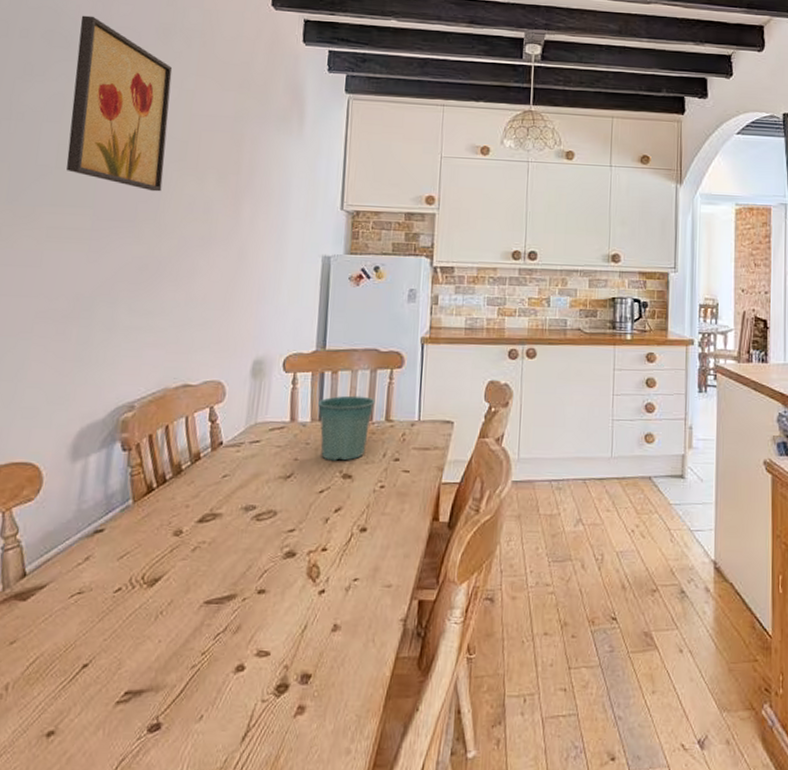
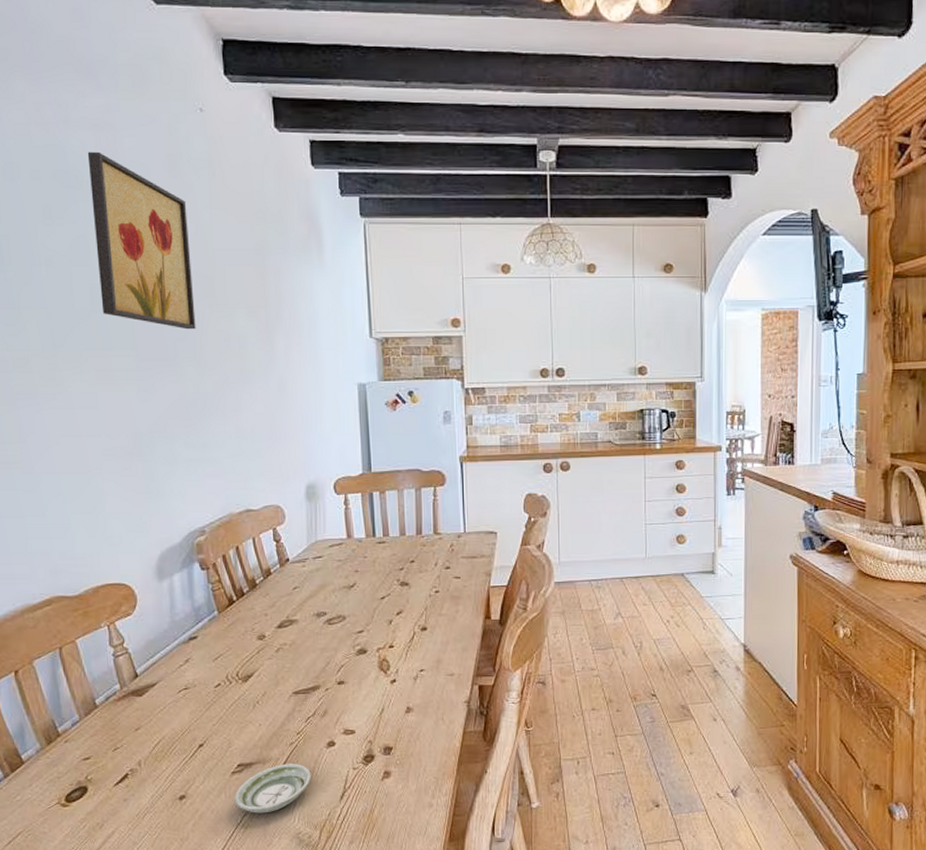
saucer: none [113,692,211,758] -> present [234,764,311,813]
flower pot: present [317,395,375,461] -> none [369,512,423,571]

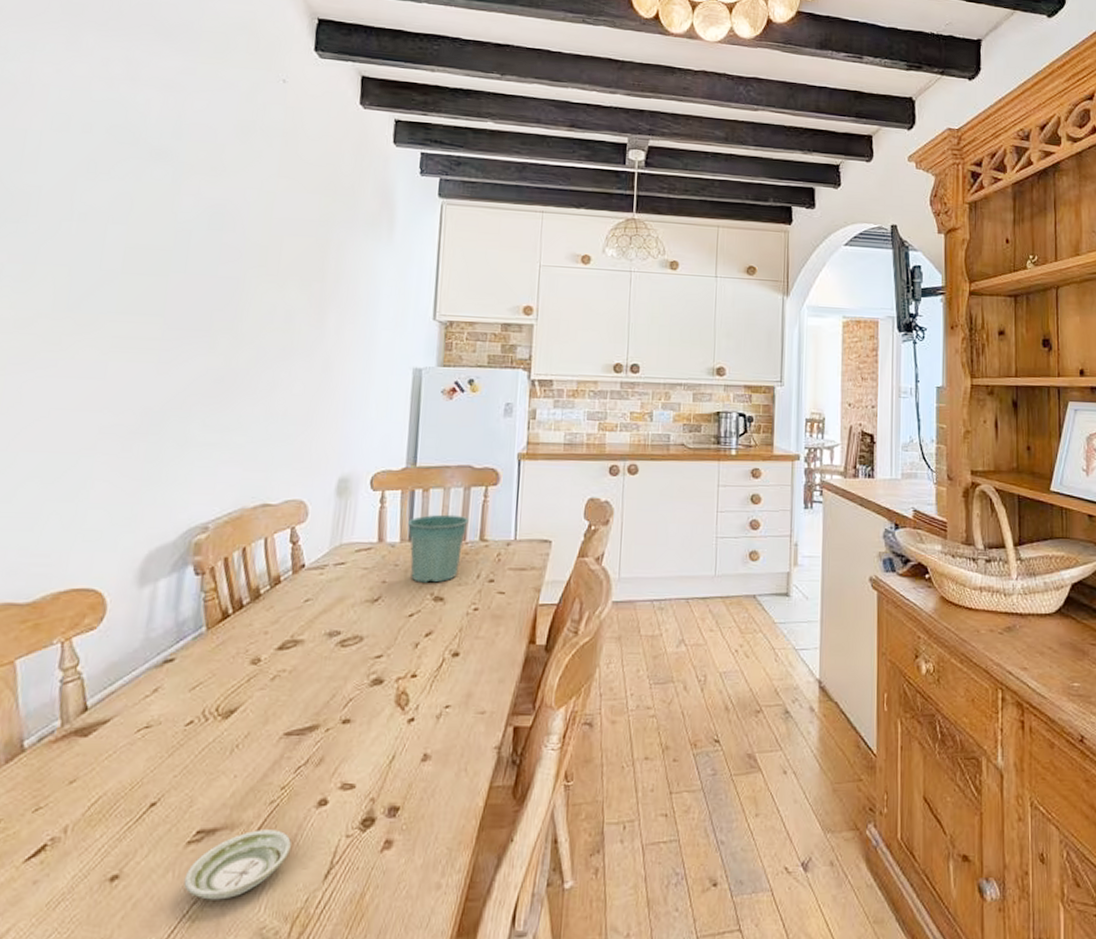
wall art: present [87,151,196,330] -> none [134,110,252,300]
flower pot: none [369,512,423,571] -> present [407,514,469,583]

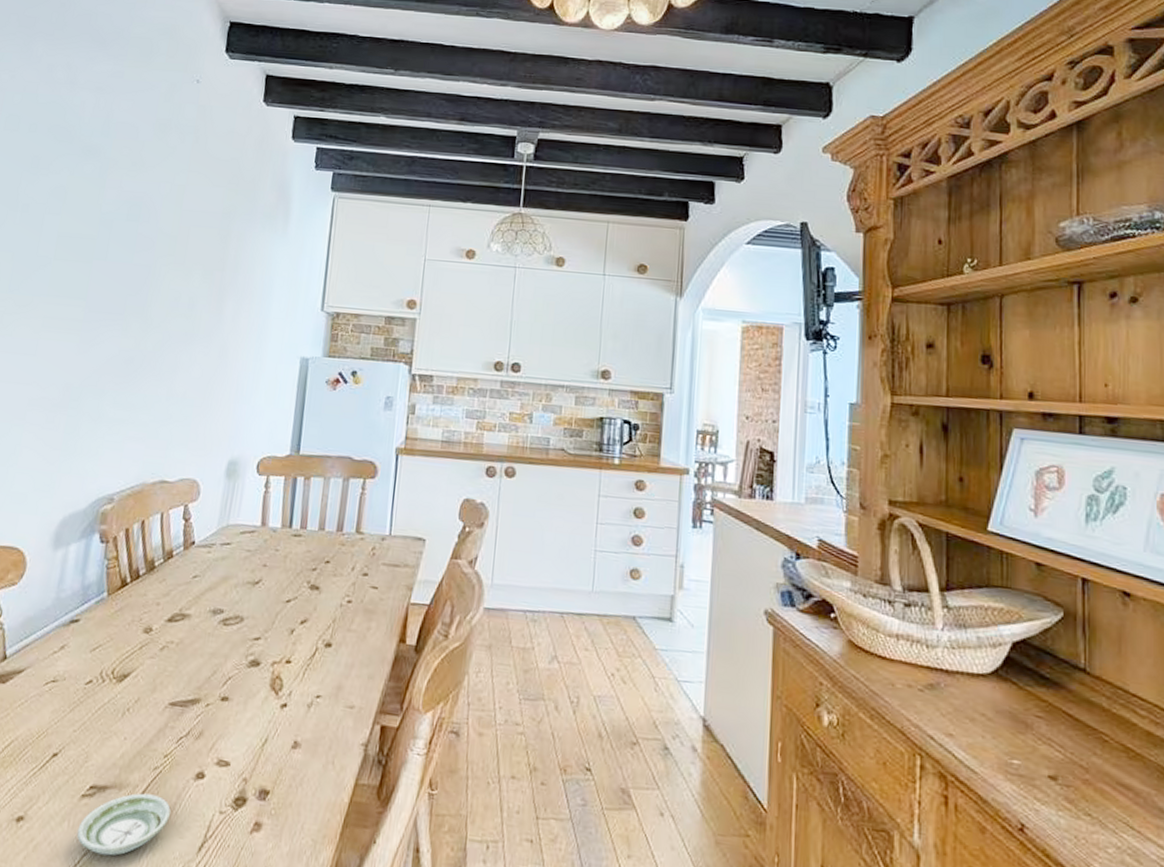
flower pot: present [407,514,469,583] -> none [288,503,347,571]

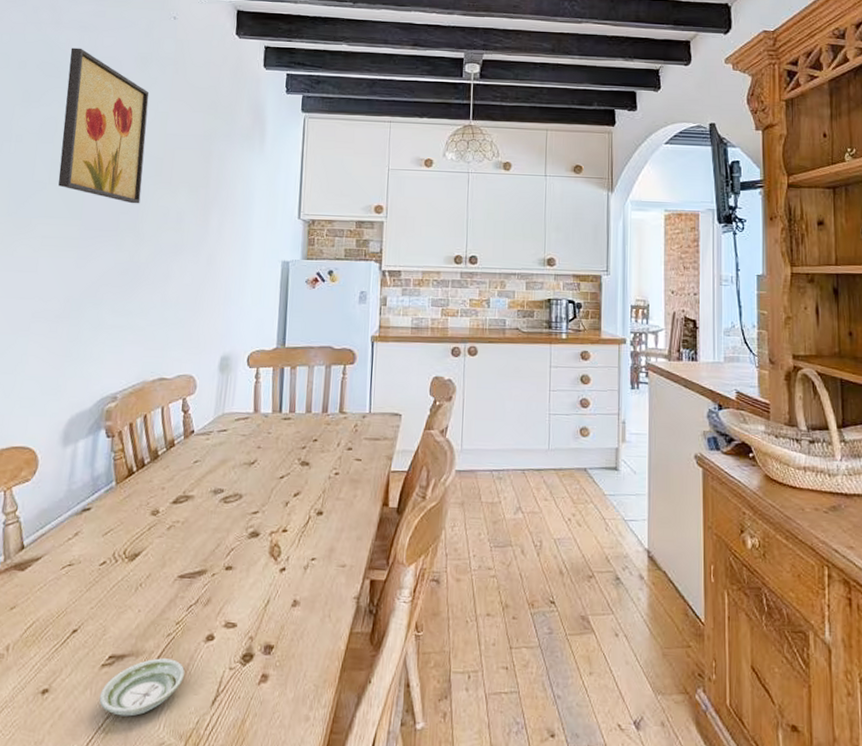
wall art: none [64,110,167,286] -> present [58,47,150,204]

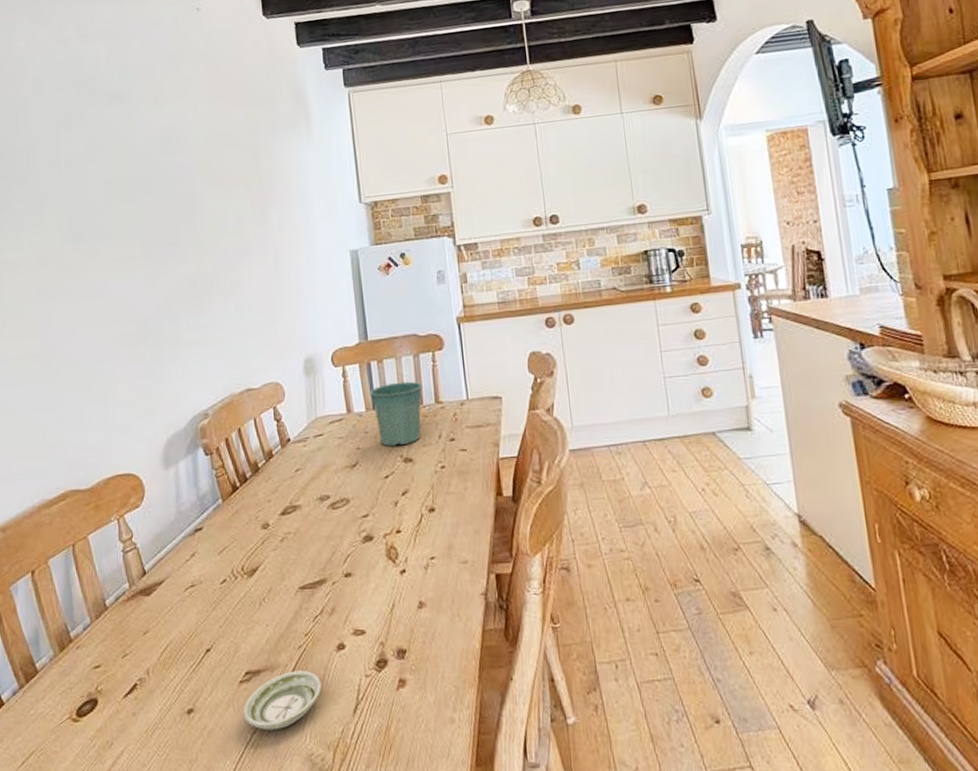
wall art: present [58,47,150,204] -> none [101,58,197,213]
flower pot: none [278,389,330,449] -> present [369,381,423,447]

